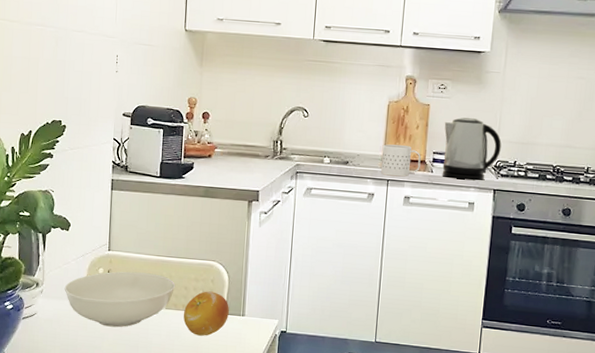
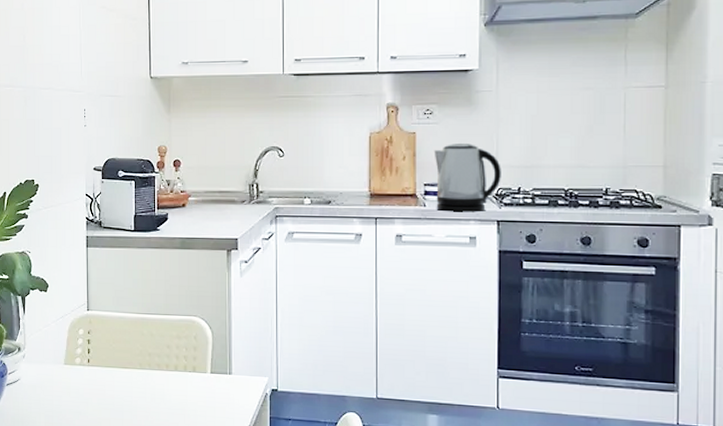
bowl: present [64,271,176,328] -> none [46,331,158,391]
fruit: present [183,291,229,336] -> none [168,349,215,398]
mug: present [380,144,421,177] -> none [367,178,411,214]

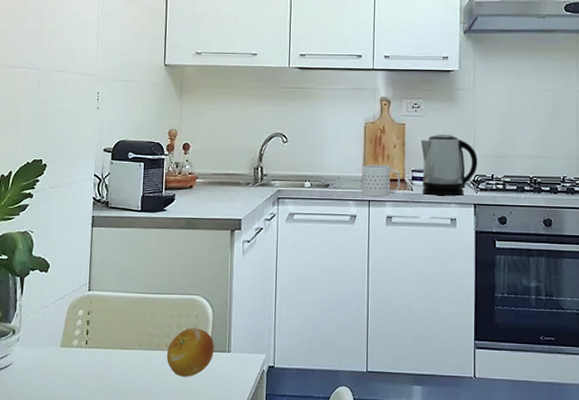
fruit: none [168,349,215,398] -> present [167,328,214,377]
mug: none [367,178,411,214] -> present [361,164,400,197]

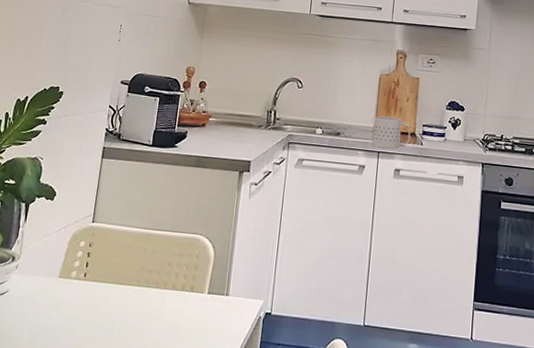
fruit: present [167,328,214,377] -> none [164,267,213,318]
kettle: present [420,134,478,197] -> none [431,91,488,155]

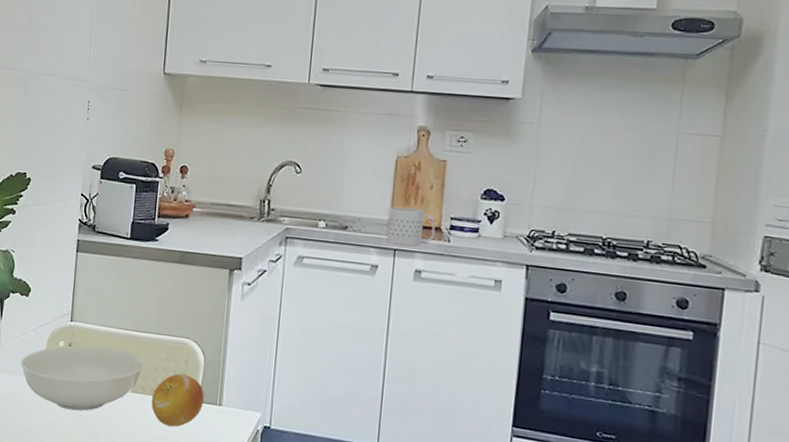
bowl: none [41,245,159,308] -> present [20,345,144,411]
fruit: none [164,267,213,318] -> present [151,373,204,427]

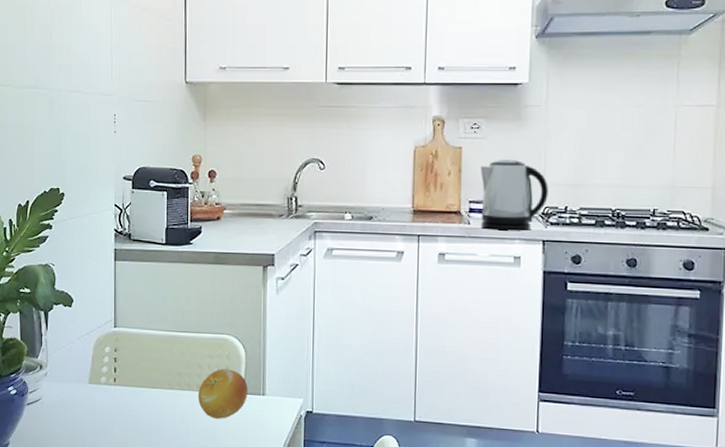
bowl: present [20,345,144,411] -> none [69,349,188,412]
mug: present [386,206,436,247] -> none [409,194,455,231]
kettle: none [461,176,536,254] -> present [480,159,549,232]

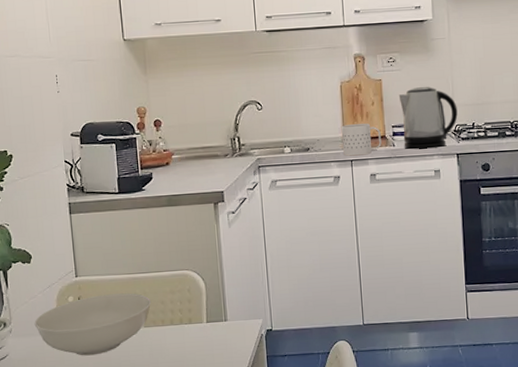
bowl: none [69,349,188,412] -> present [34,293,152,356]
fruit: present [198,368,248,419] -> none [164,301,211,349]
mug: none [409,194,455,231] -> present [341,123,382,156]

